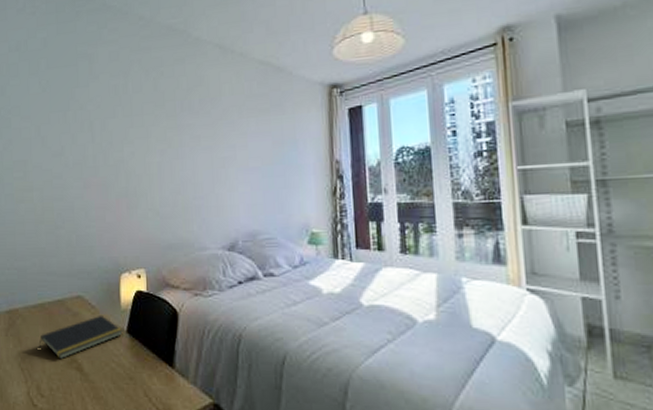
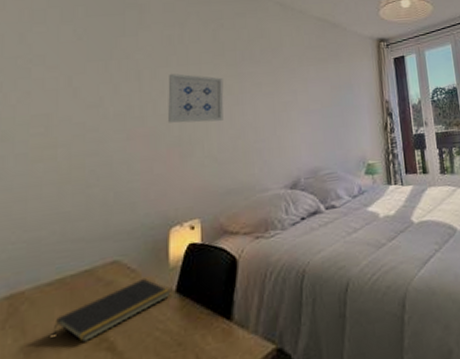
wall art: none [115,125,165,175] -> present [168,73,224,123]

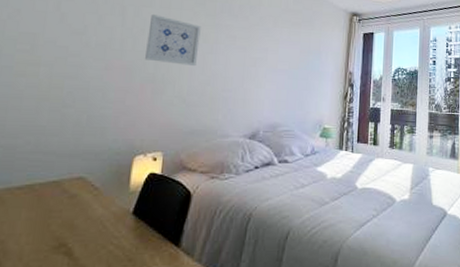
notepad: present [52,277,171,342] -> none [18,196,128,243]

